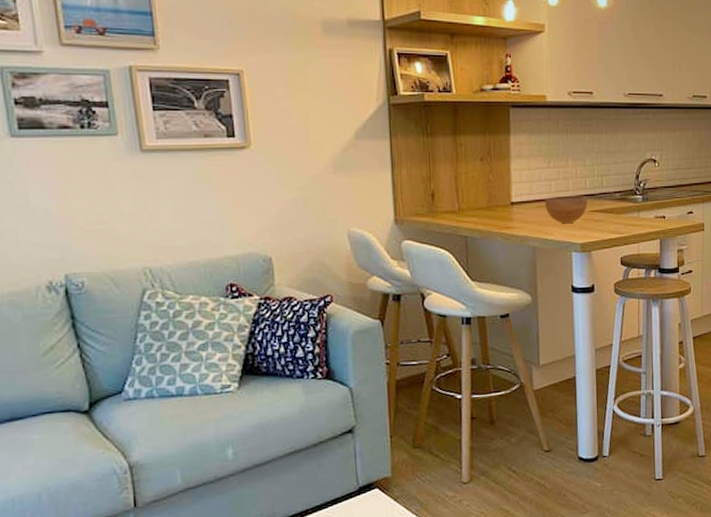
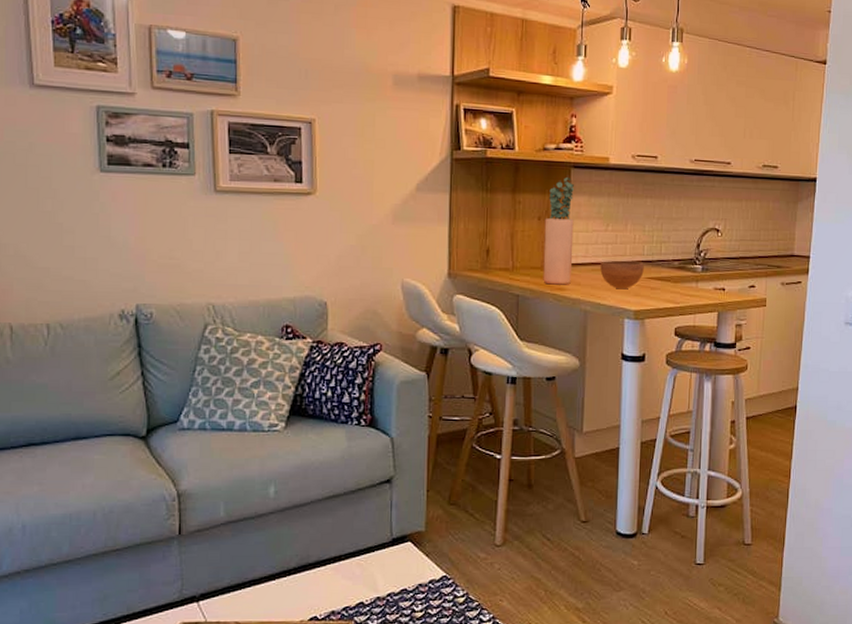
vase: none [487,115,518,224] -> present [543,175,574,285]

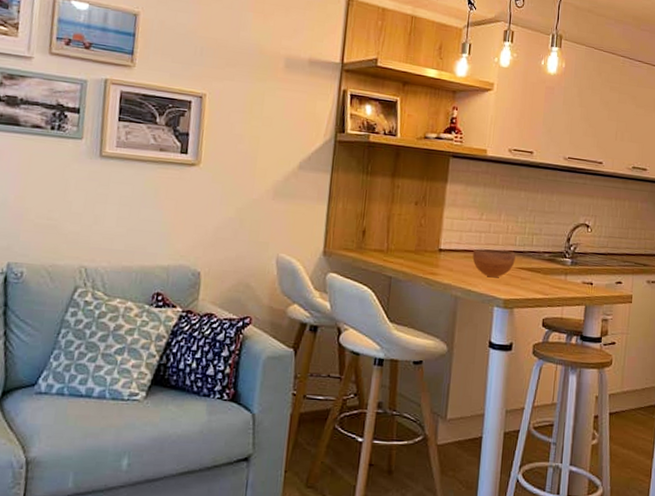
vase: present [543,175,574,285] -> none [416,163,452,270]

